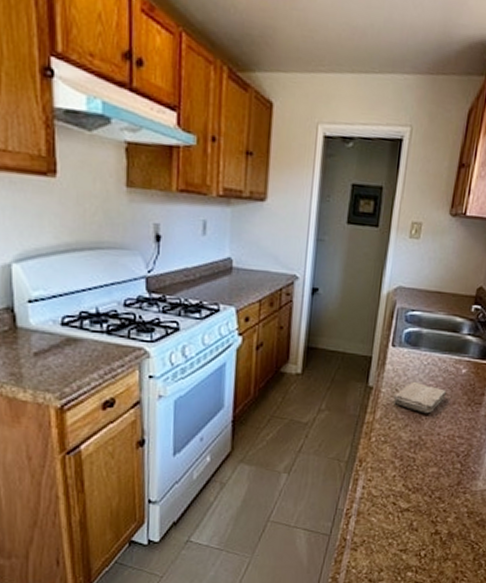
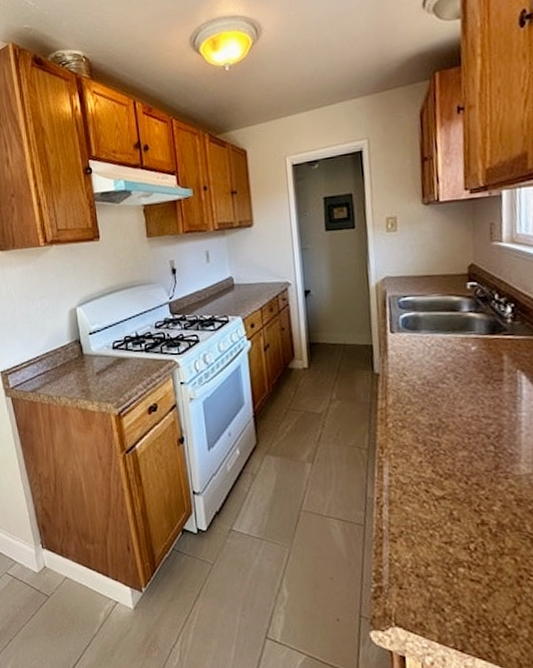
washcloth: present [392,381,447,414] -> none [402,364,460,395]

